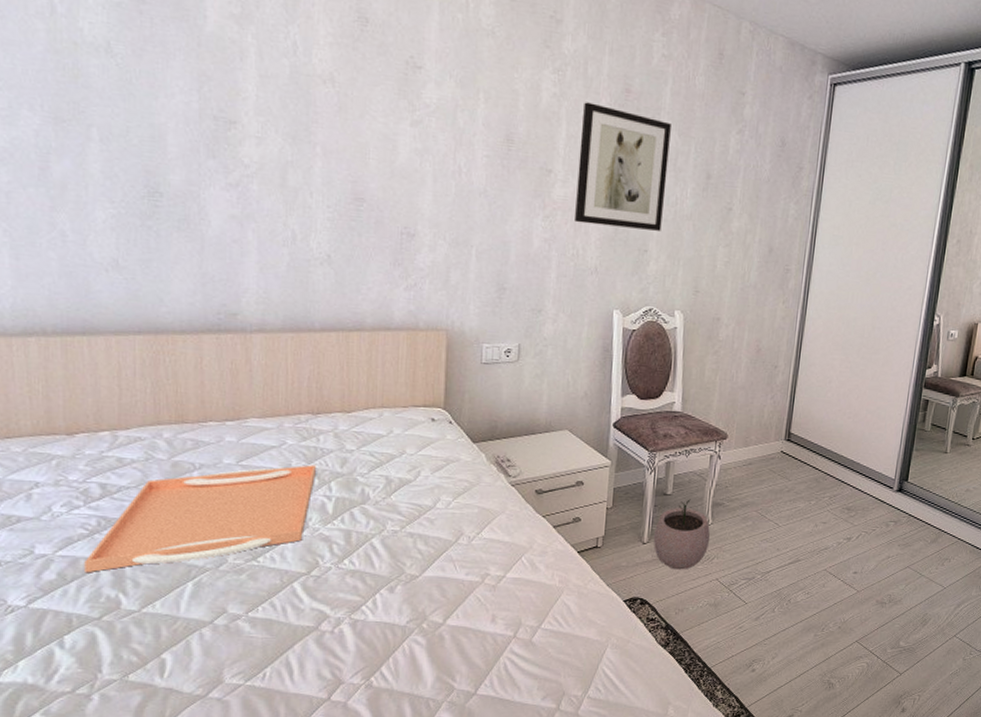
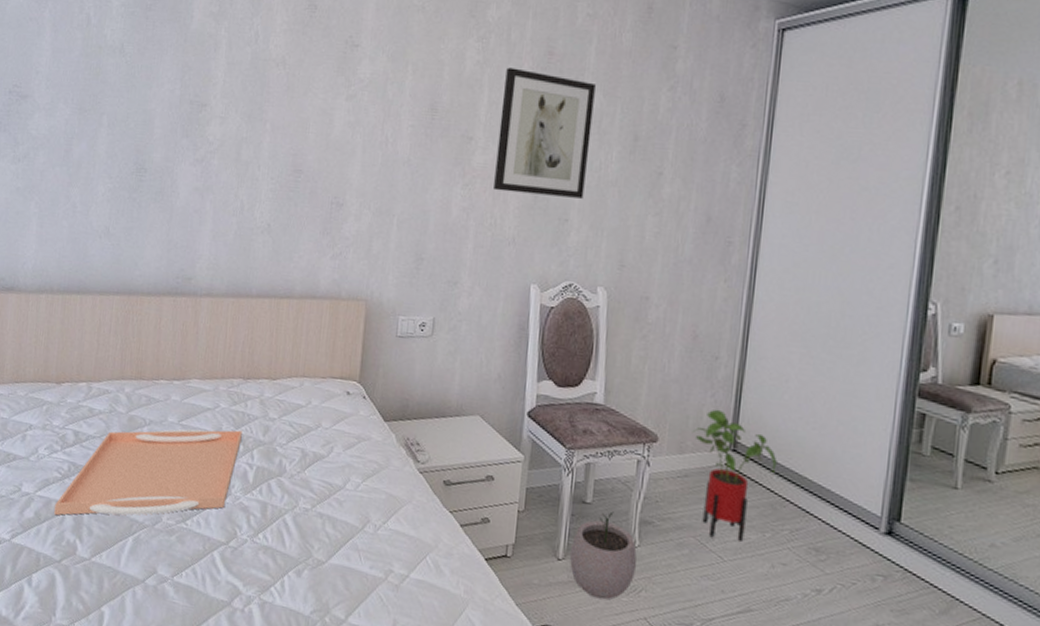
house plant: none [756,408,821,510] -> present [693,409,777,542]

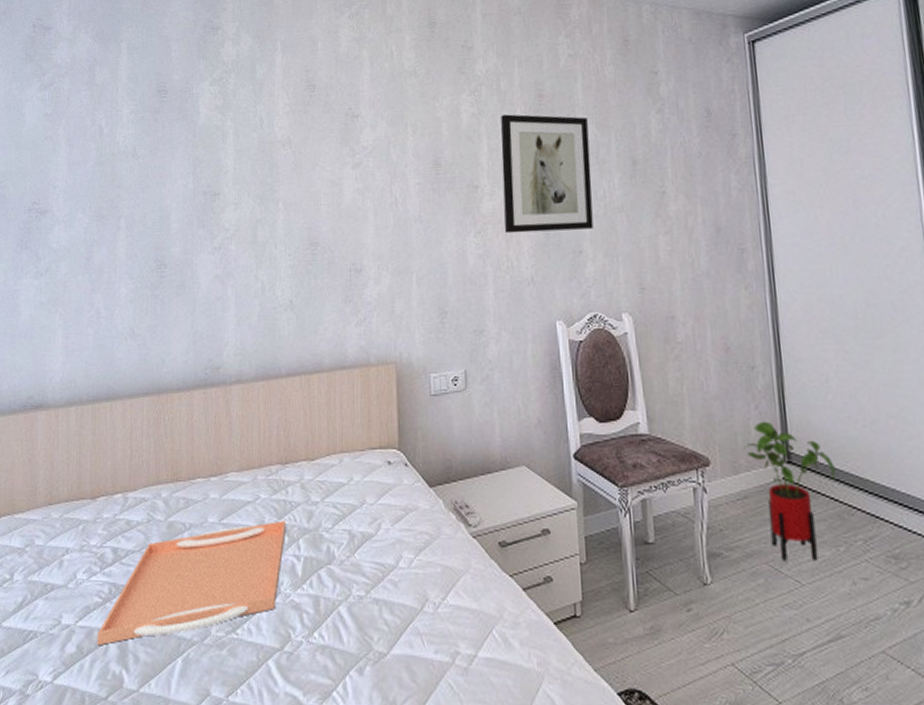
plant pot: present [569,511,637,600] -> none [641,548,714,650]

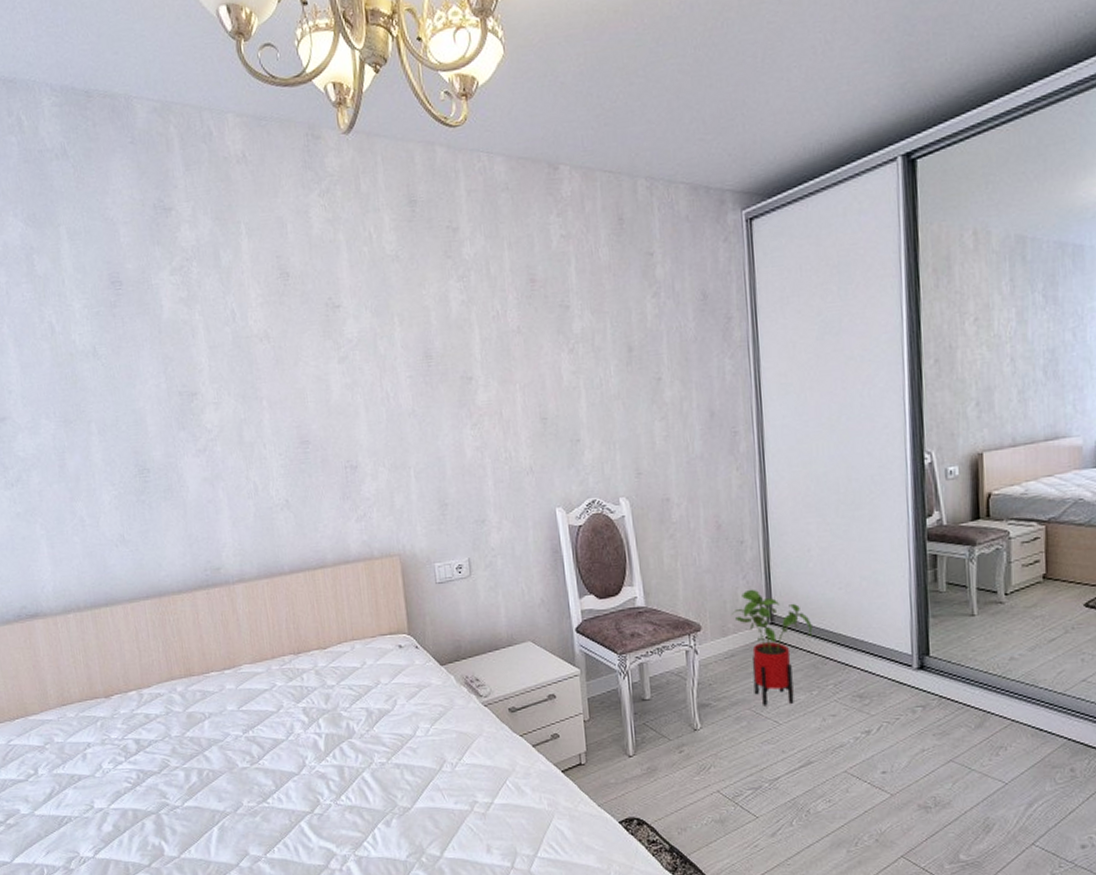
serving tray: present [97,520,286,646] -> none [132,704,305,824]
wall art: present [501,114,594,234] -> none [492,301,590,425]

